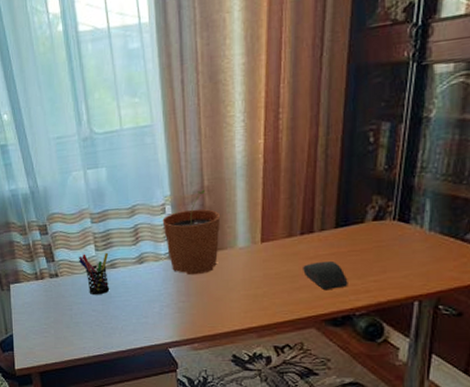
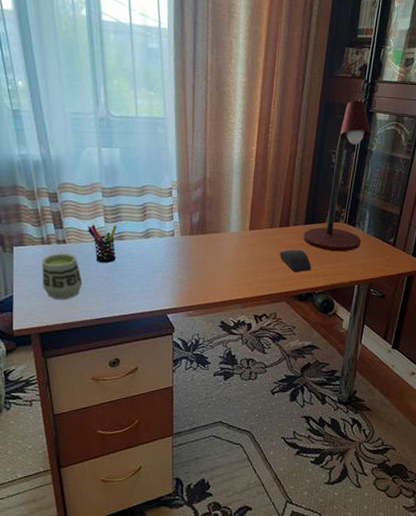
cup: none [37,288,78,337] -> present [42,253,83,300]
plant pot: present [162,189,221,276] -> none [168,180,219,252]
desk lamp: none [334,52,428,259] -> present [304,100,372,252]

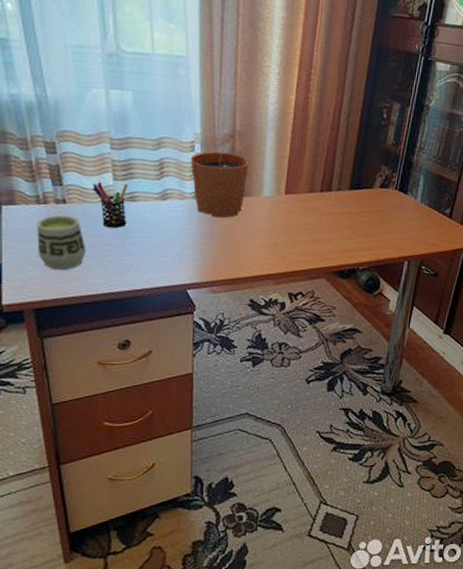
plant pot: none [168,180,219,252] -> present [190,133,250,219]
computer mouse: present [280,249,312,272] -> none [319,218,356,245]
desk lamp: present [304,100,372,252] -> none [348,45,430,223]

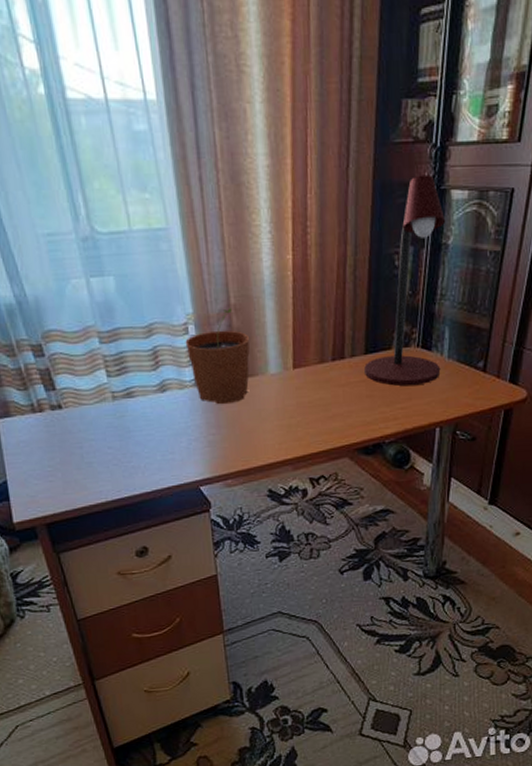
cup: present [37,215,87,271] -> none [36,422,90,482]
pen holder: present [93,181,129,229] -> none [87,379,128,430]
desk lamp: none [348,45,430,223] -> present [364,174,446,387]

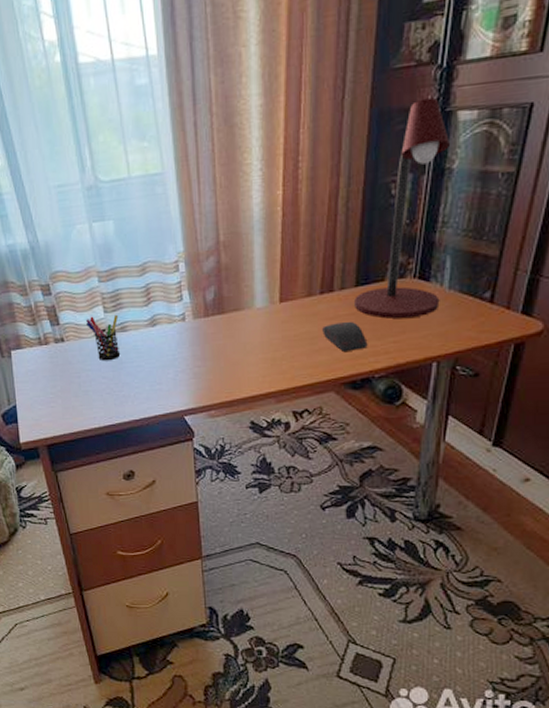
pen holder: none [87,379,128,430] -> present [86,314,121,361]
plant pot: present [185,308,250,405] -> none [175,245,238,338]
computer mouse: none [335,388,378,418] -> present [322,321,368,351]

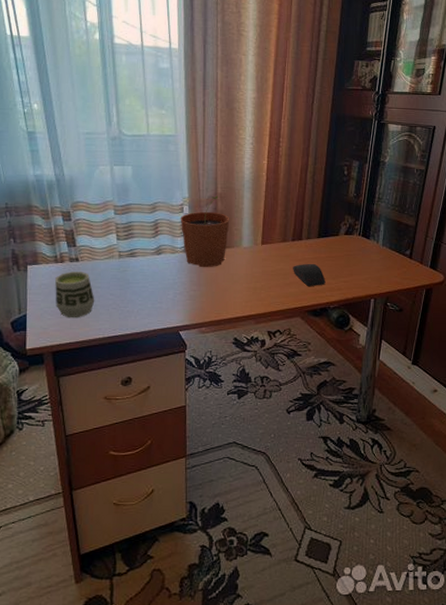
cup: none [42,353,87,407] -> present [55,272,95,318]
pen holder: present [86,314,121,361] -> none [100,241,129,281]
plant pot: none [175,245,238,338] -> present [180,195,230,268]
desk lamp: present [354,97,451,319] -> none [317,112,384,265]

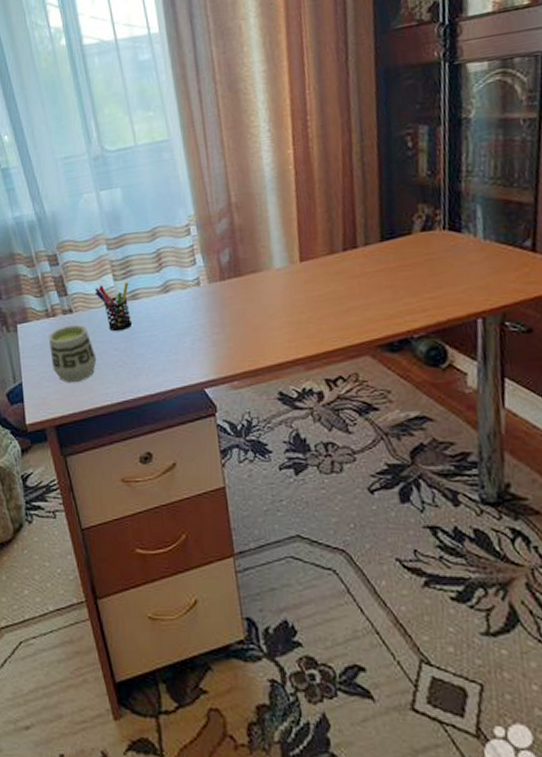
pen holder: none [100,241,129,281] -> present [95,282,133,332]
plant pot: present [180,195,230,268] -> none [187,206,253,303]
computer mouse: present [293,263,326,286] -> none [349,278,402,311]

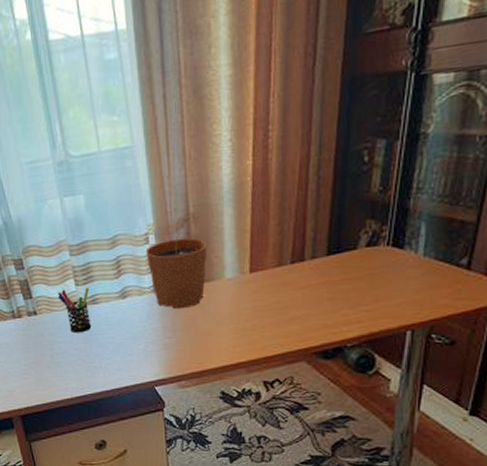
cup: present [49,325,97,384] -> none [15,326,59,379]
plant pot: none [187,206,253,303] -> present [145,216,208,310]

